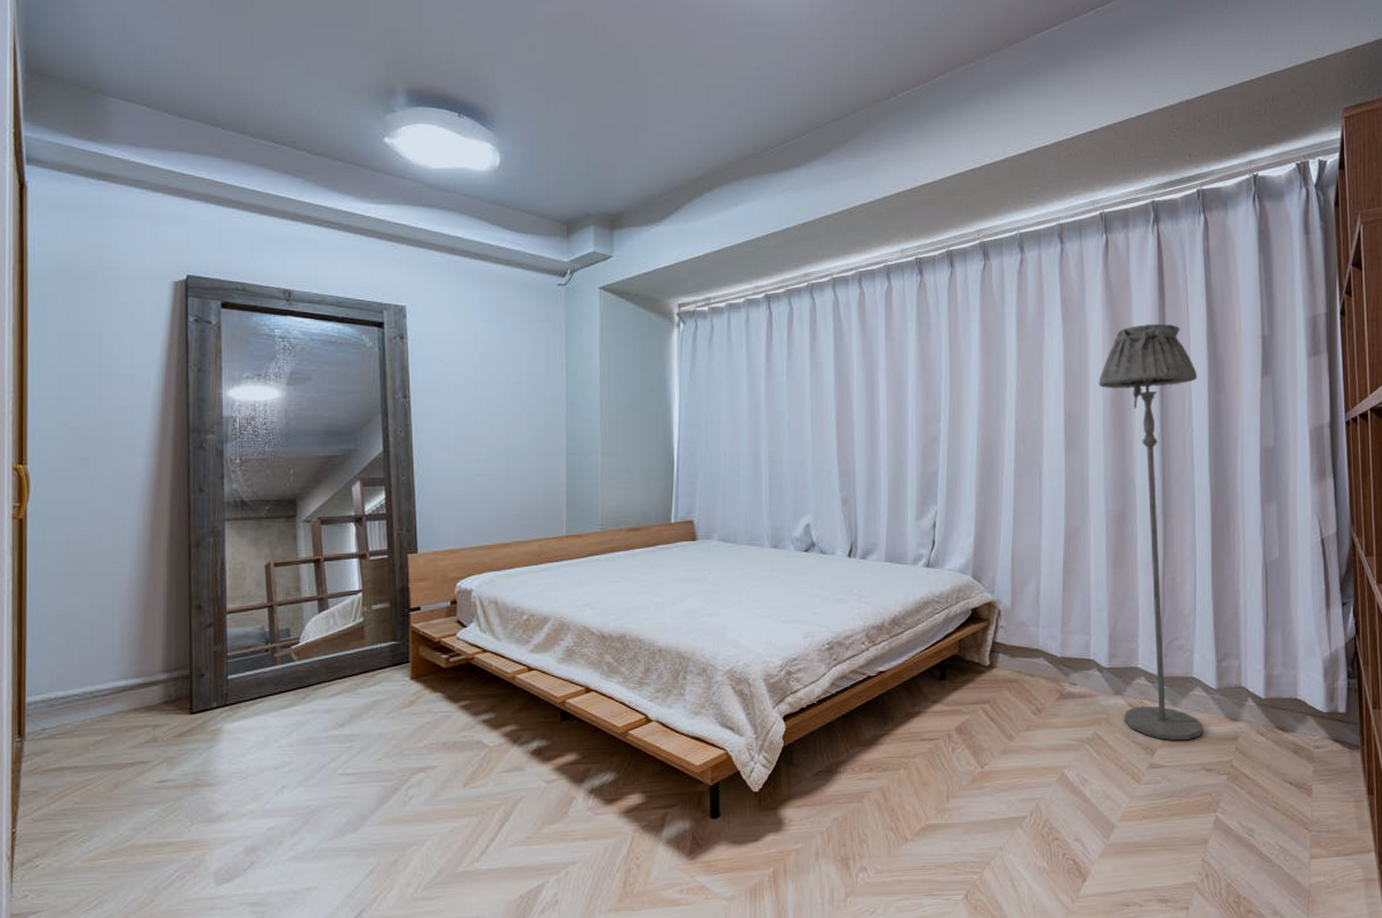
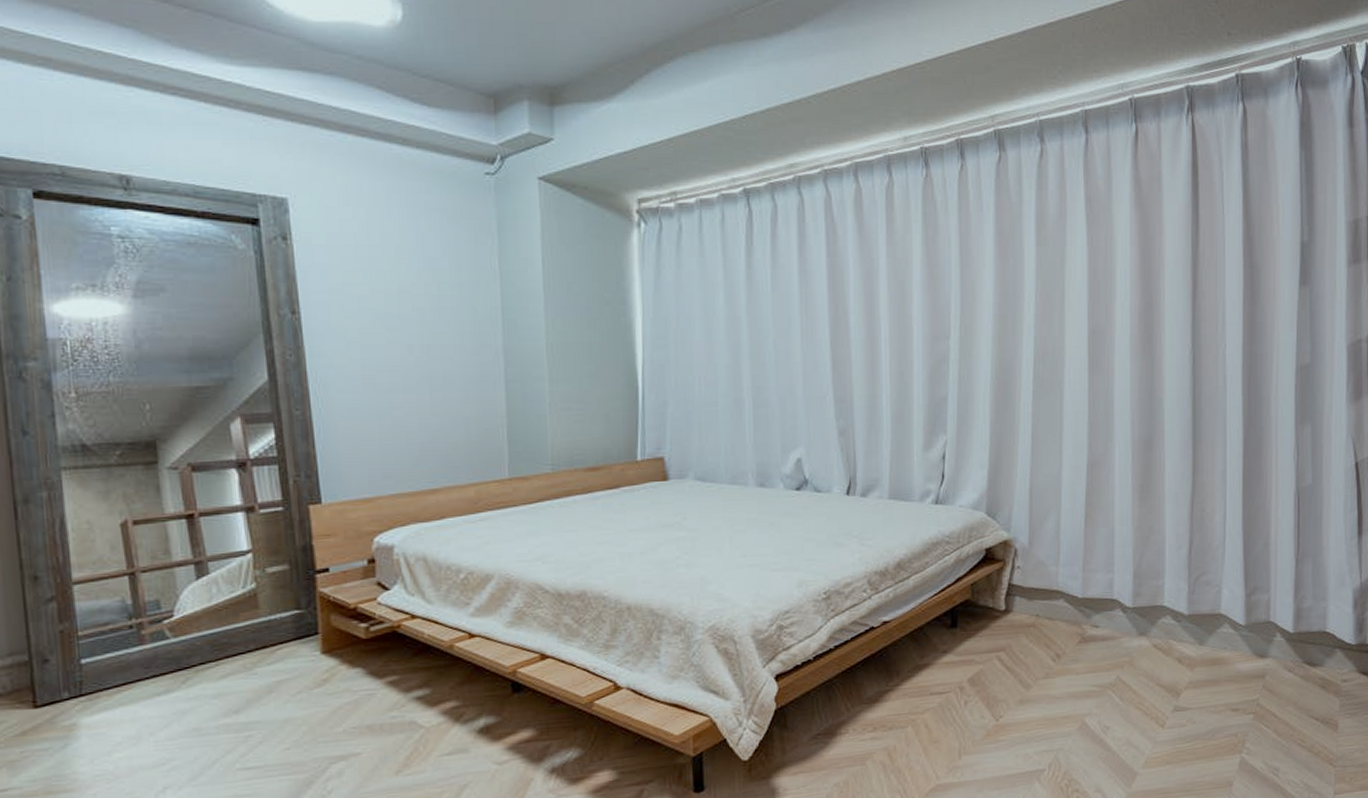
floor lamp: present [1098,323,1203,741] -> none [1126,226,1233,682]

